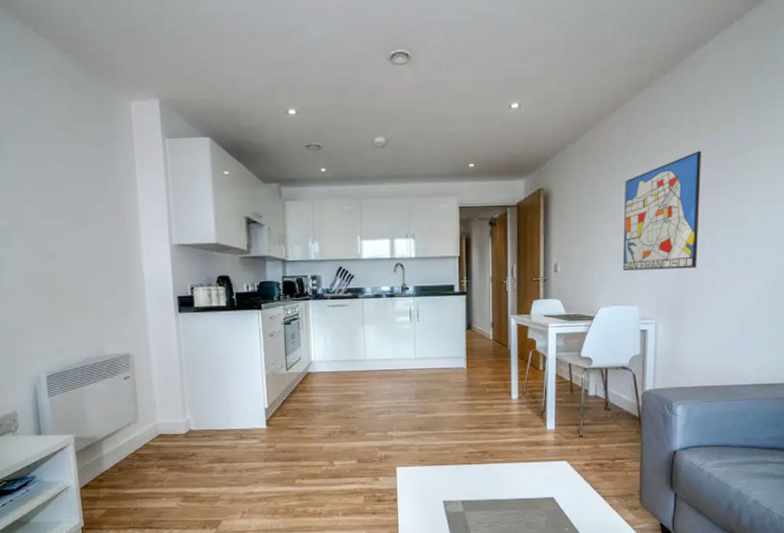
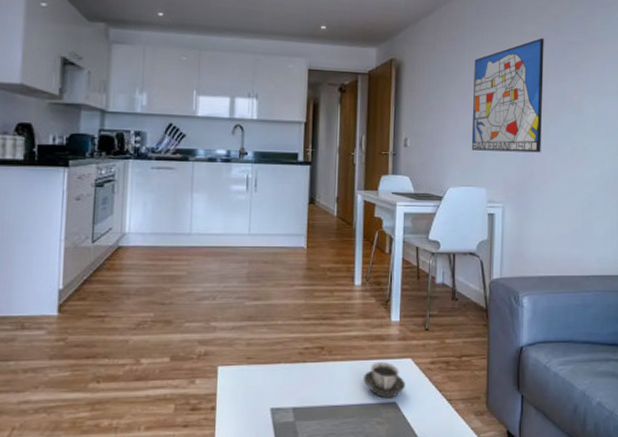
cup: none [523,463,562,495] -> present [364,361,405,399]

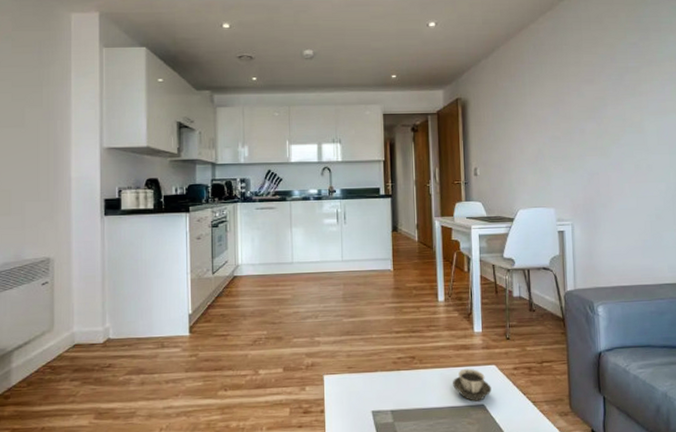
wall art: present [471,37,544,153] -> none [534,66,606,174]

